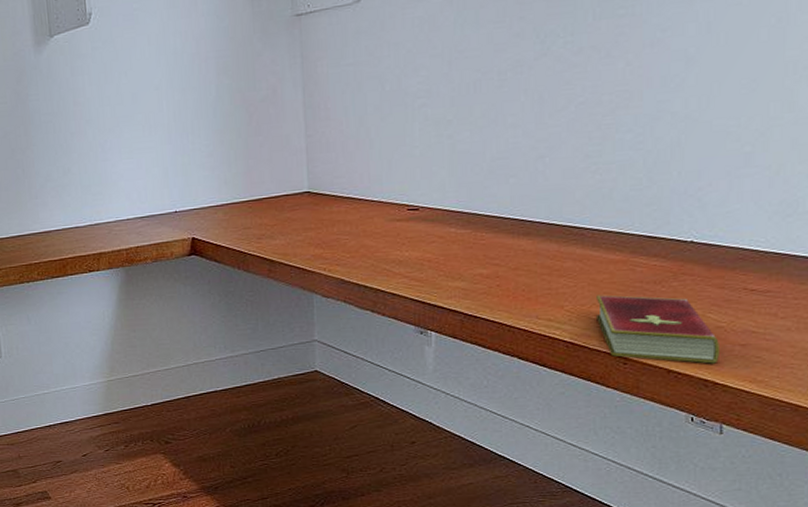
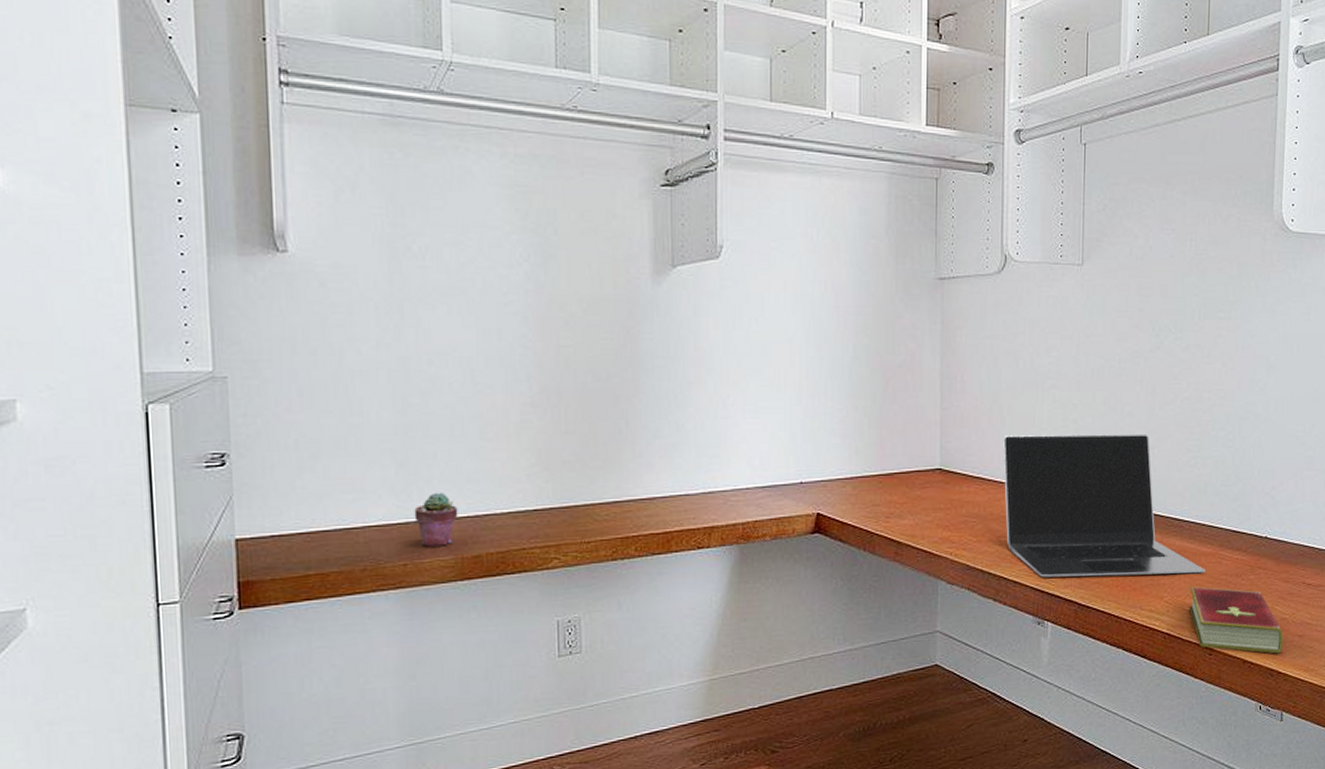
laptop: none [373,143,615,289] -> present [1003,433,1205,577]

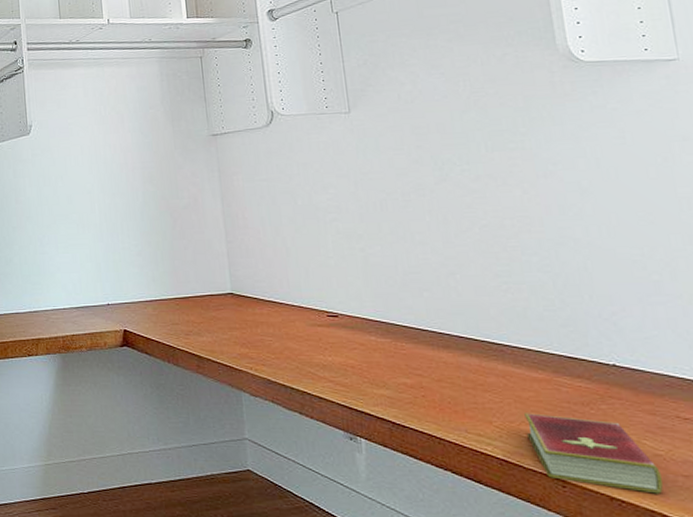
laptop: present [1003,433,1205,577] -> none [290,260,541,400]

